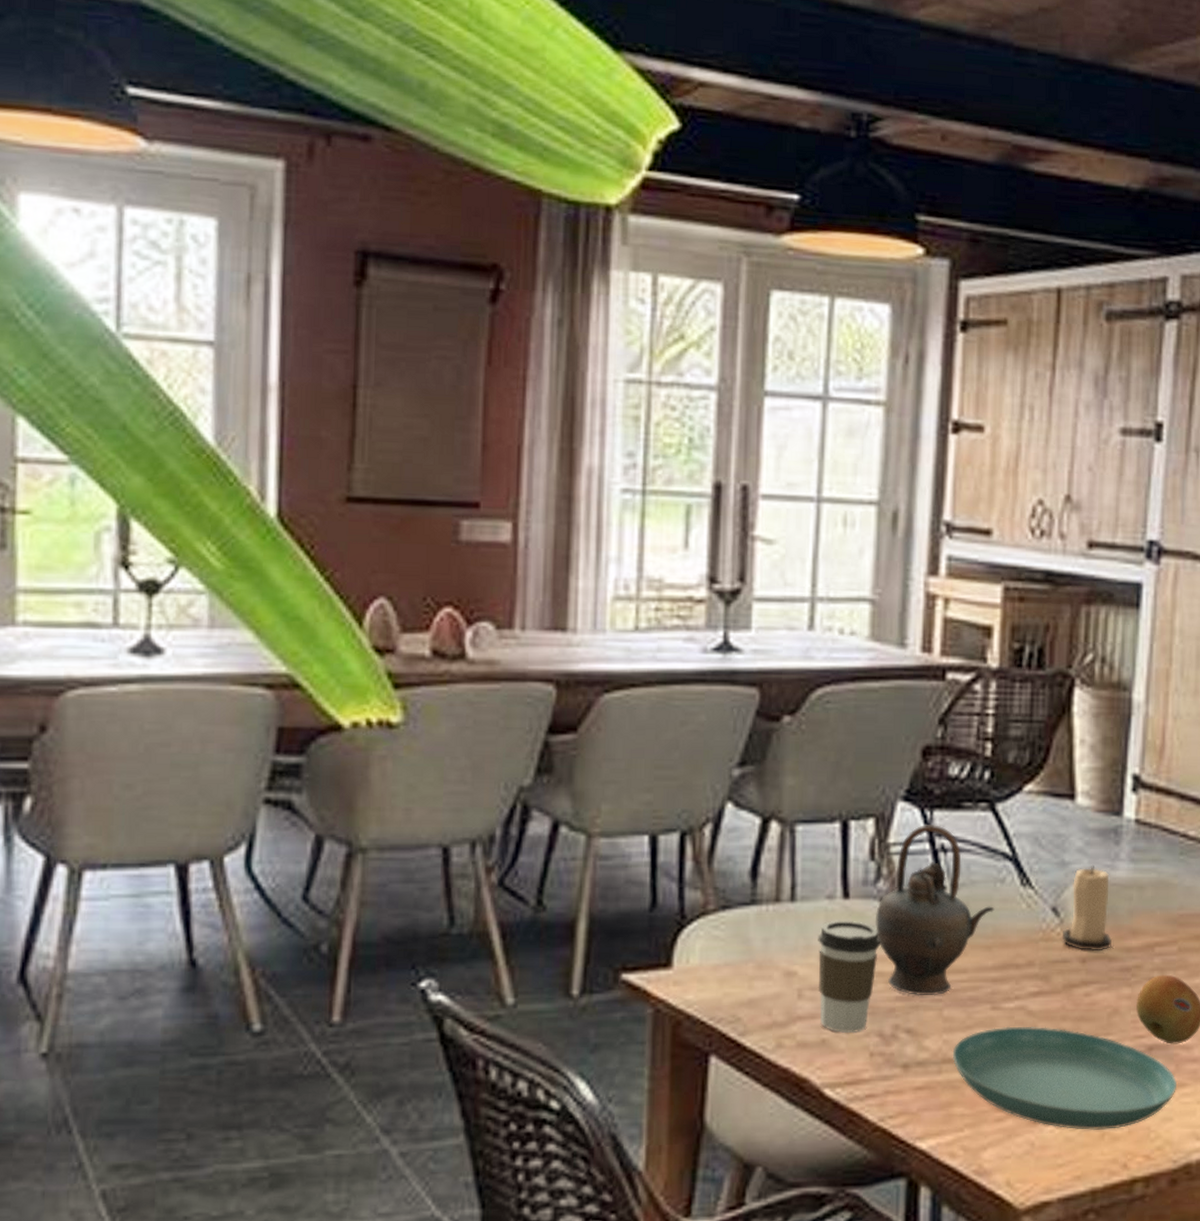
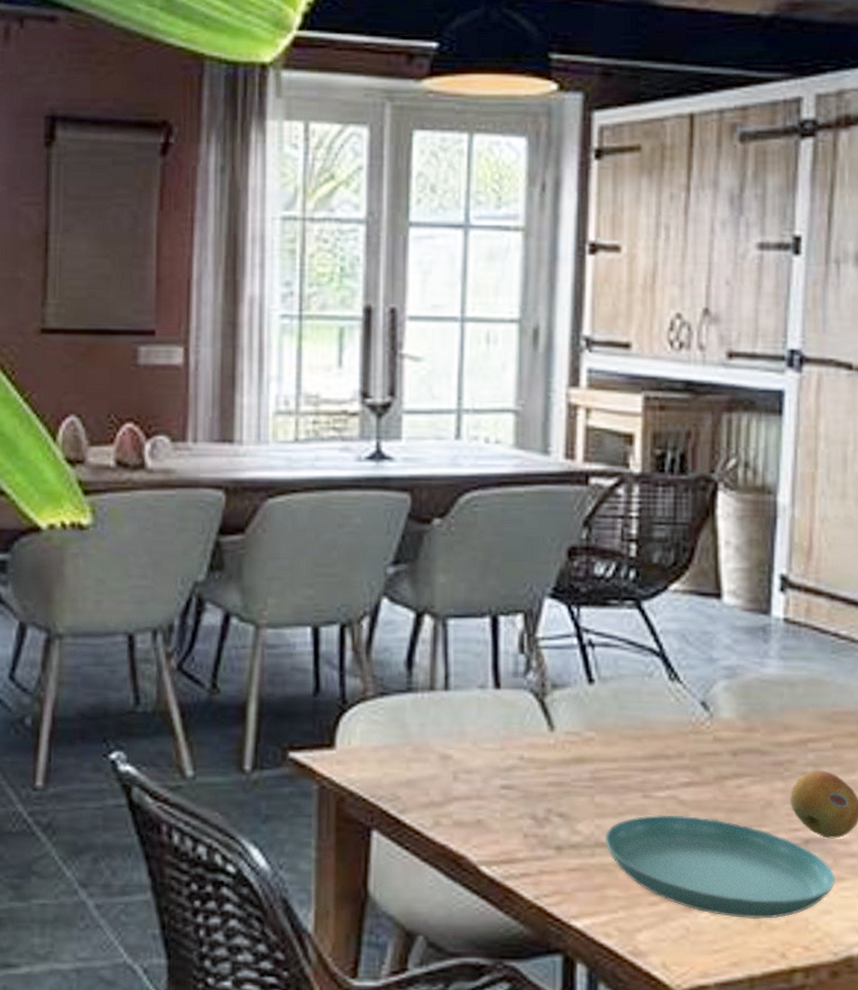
coffee cup: present [818,920,880,1034] -> none [471,708,531,815]
teapot: present [875,825,995,996] -> none [525,621,643,783]
candle: present [1061,864,1113,952] -> none [712,661,764,745]

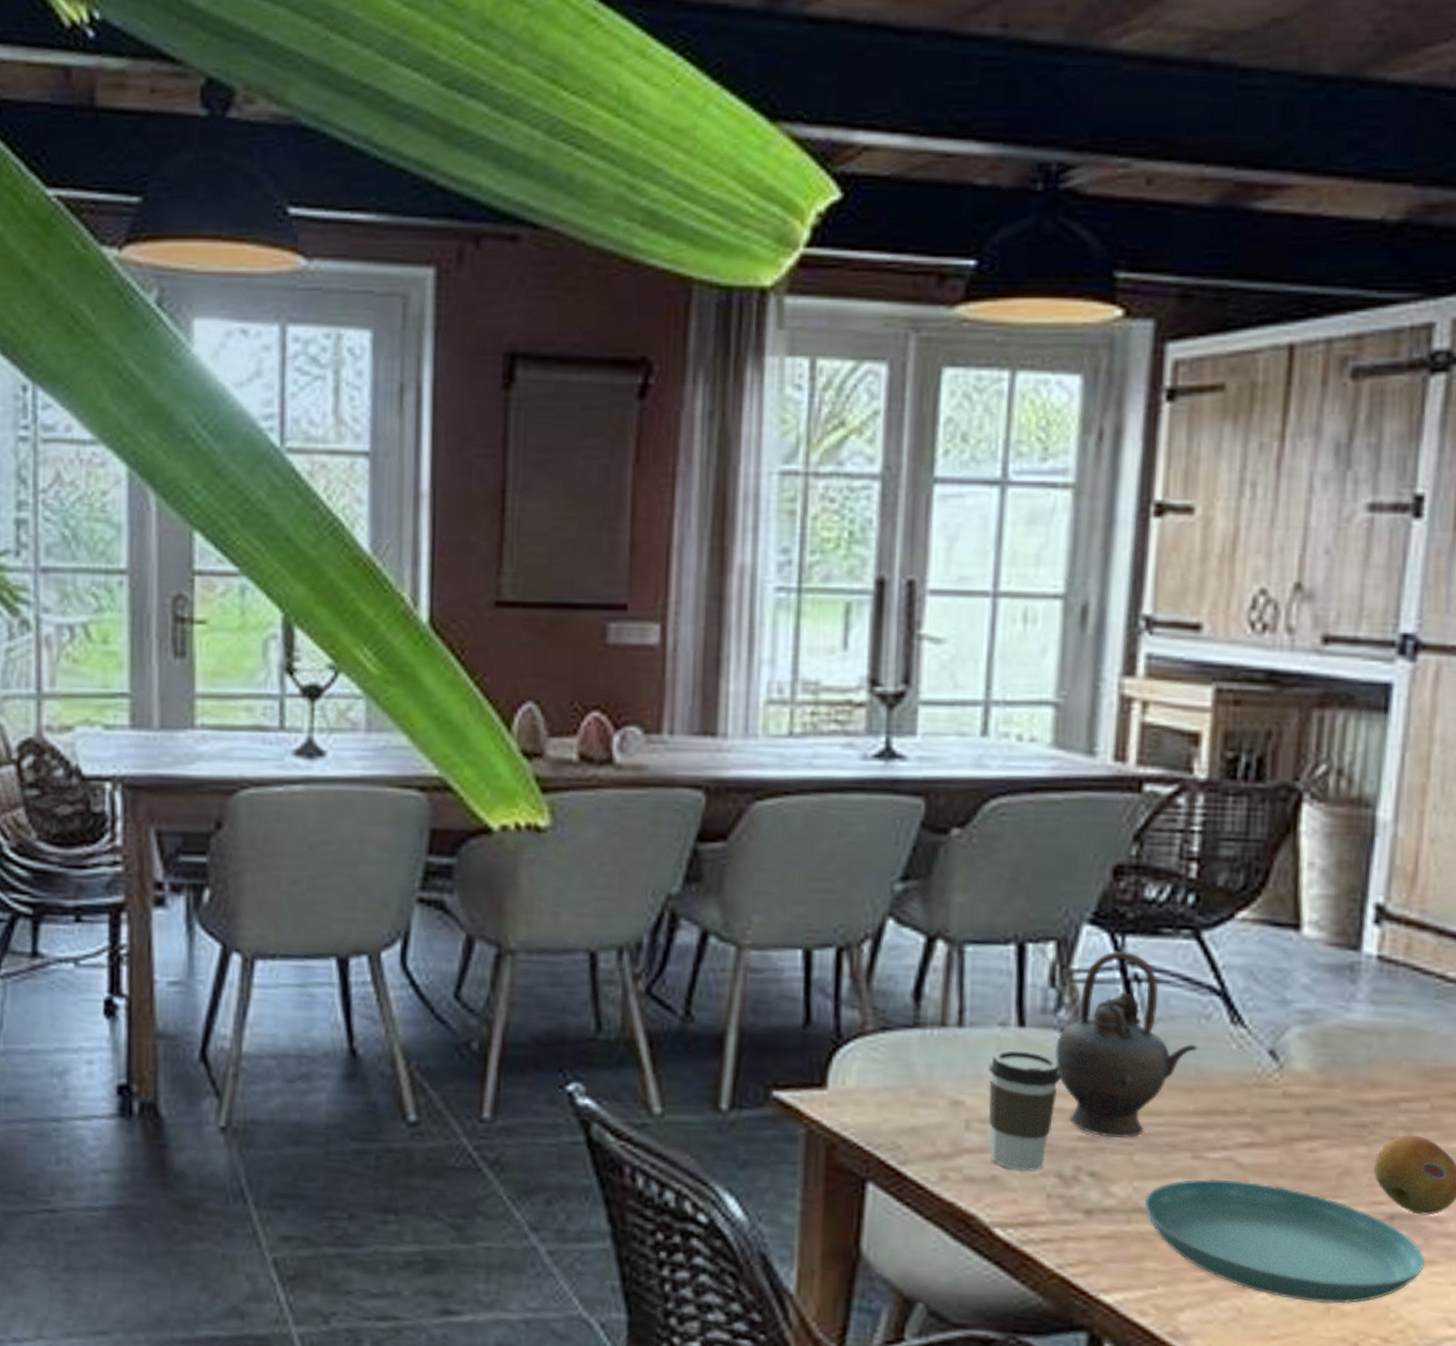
coffee cup: none [471,708,531,815] -> present [988,1049,1060,1172]
teapot: none [525,621,643,783] -> present [1055,951,1198,1139]

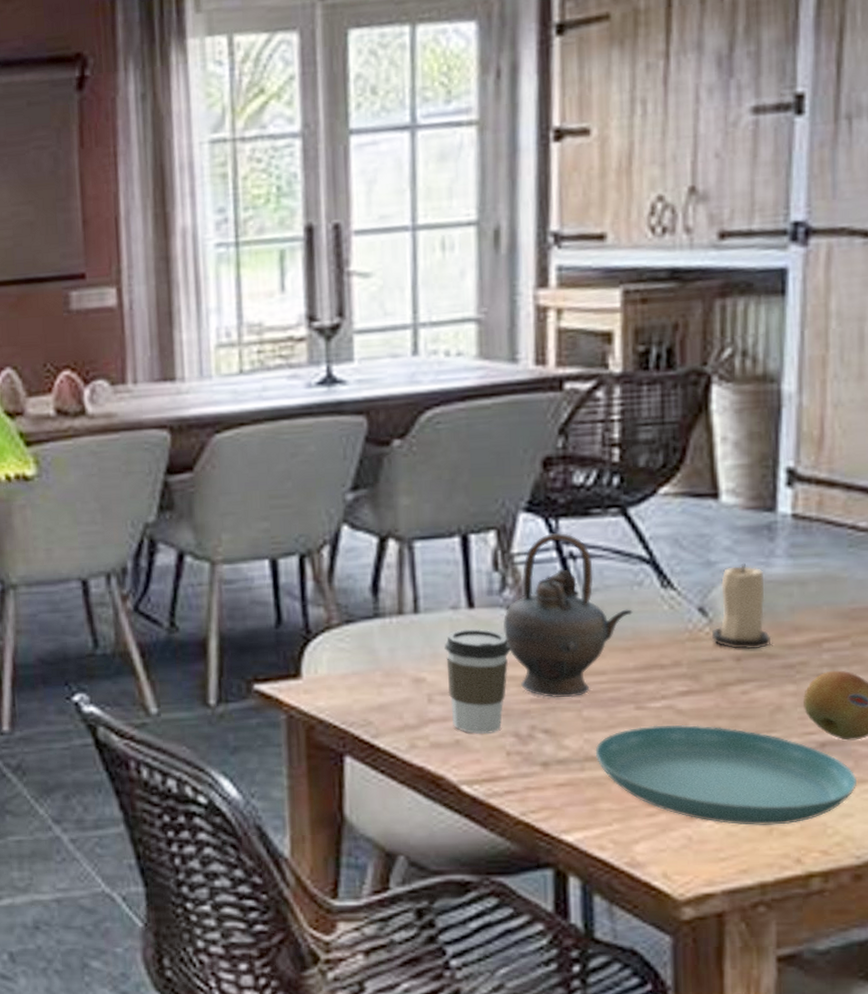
candle: none [1280,1004,1345,1103] -> present [711,562,772,650]

